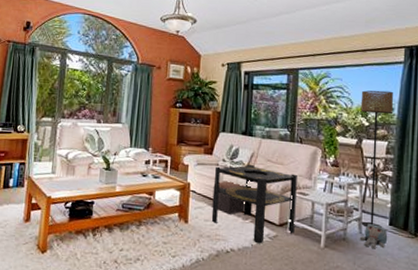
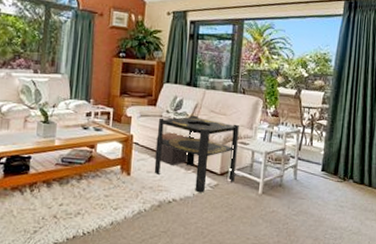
plush toy: present [359,224,388,249] -> none [294,170,320,194]
floor lamp: present [360,90,394,228] -> none [296,42,333,174]

